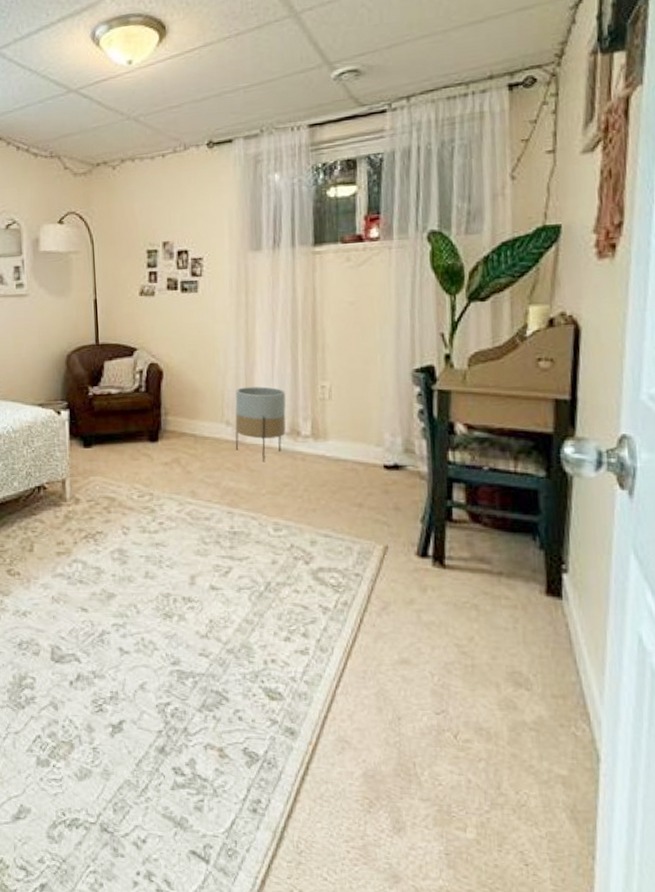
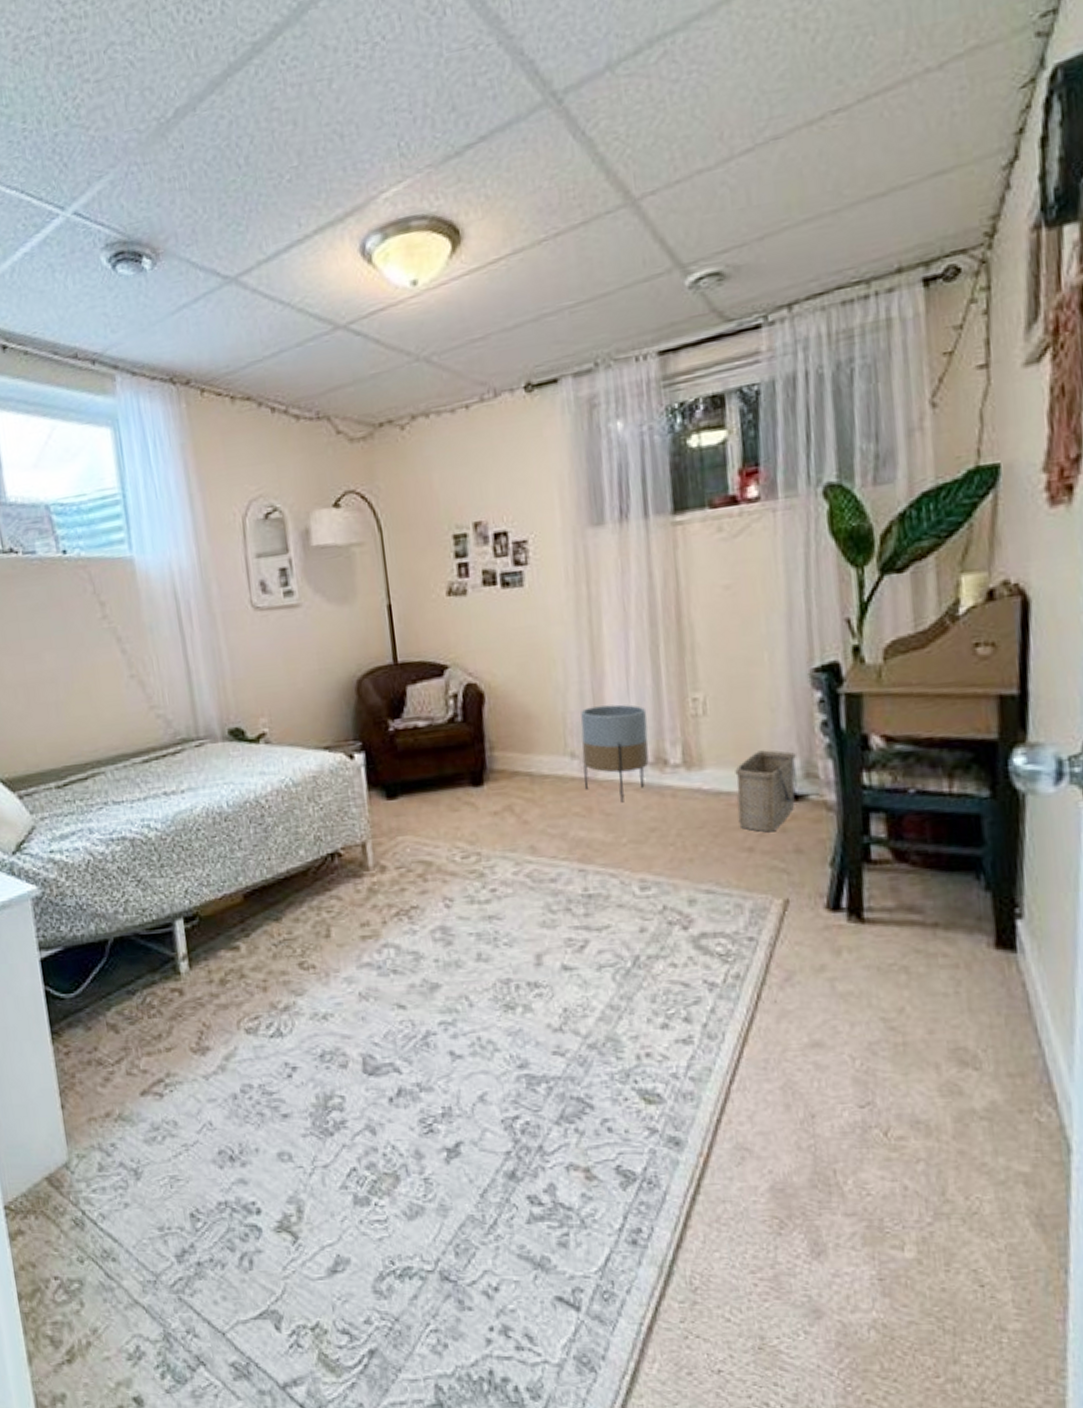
basket: none [351,429,398,493] -> present [735,750,797,833]

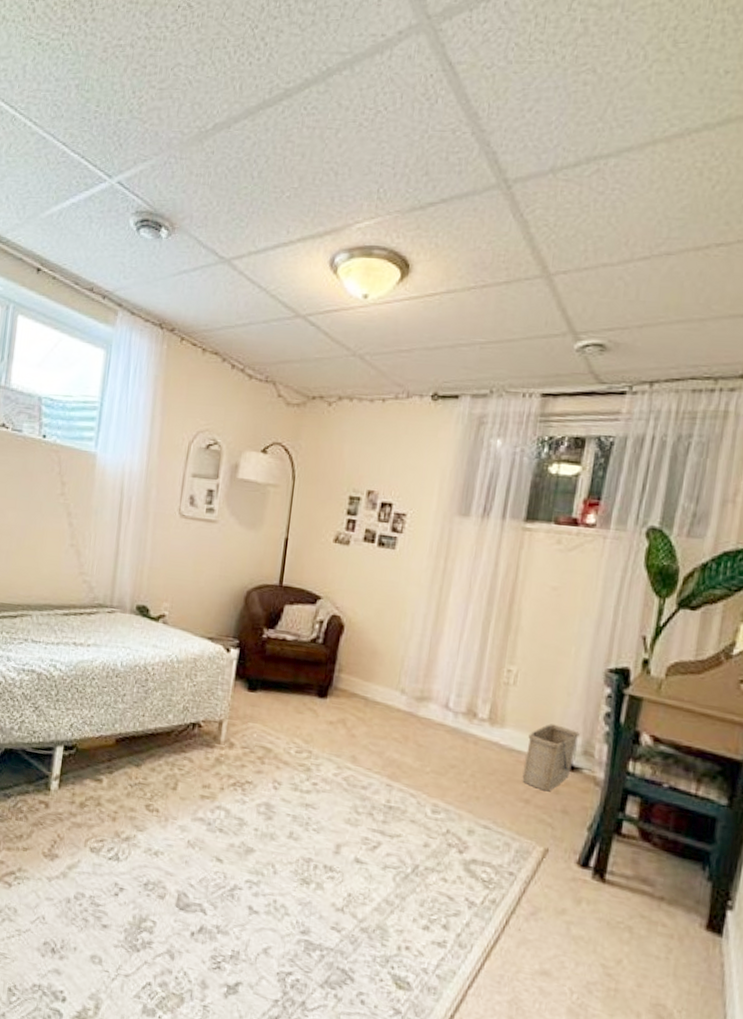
planter: present [580,704,649,803] -> none [406,656,470,739]

